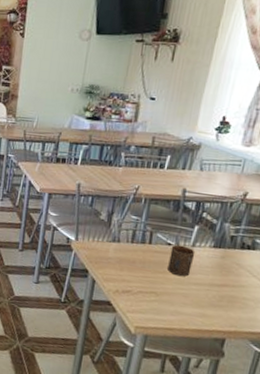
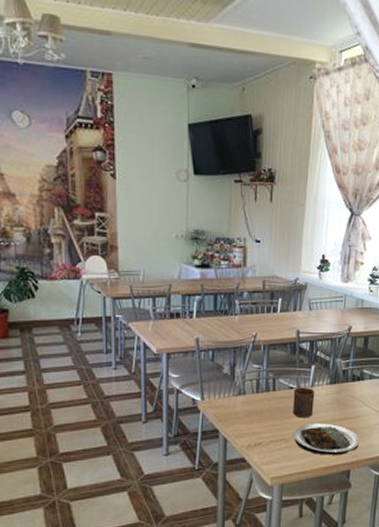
plate: none [165,282,242,322] -> present [294,423,360,455]

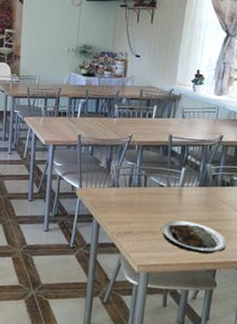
cup: present [293,387,315,419] -> none [162,186,184,215]

